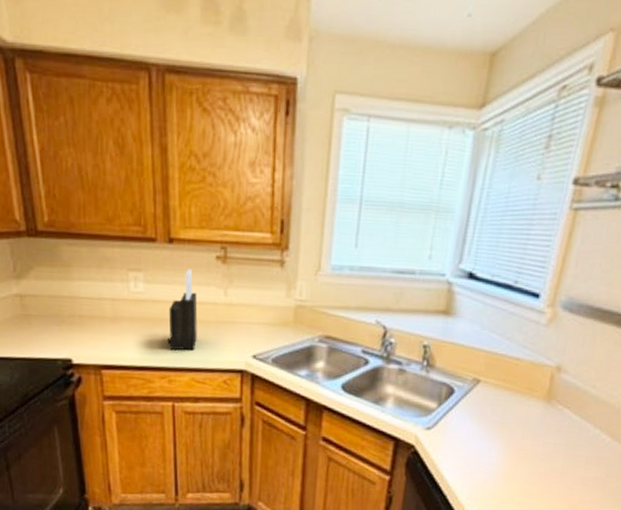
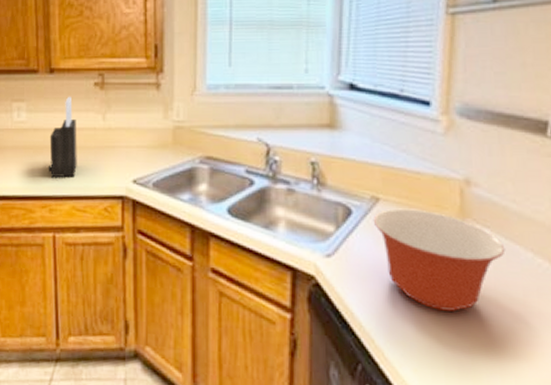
mixing bowl: none [471,389,579,476] -> present [373,208,506,311]

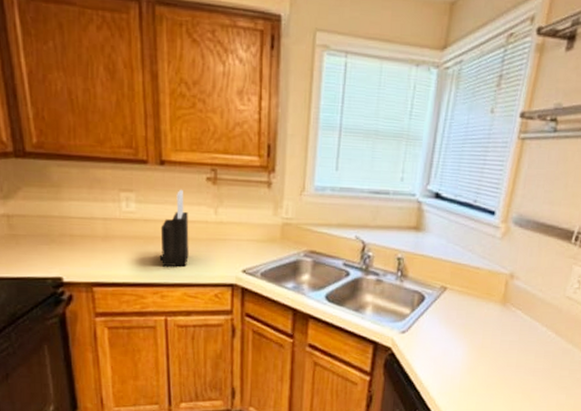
mixing bowl: present [373,208,506,311] -> none [440,295,529,370]

